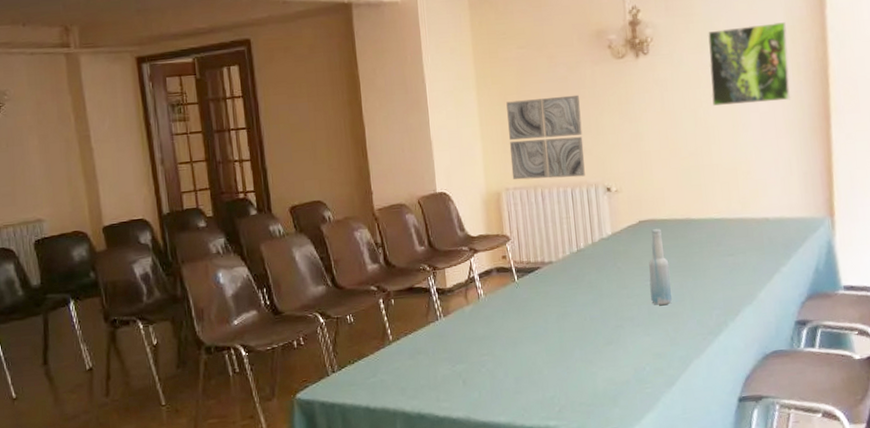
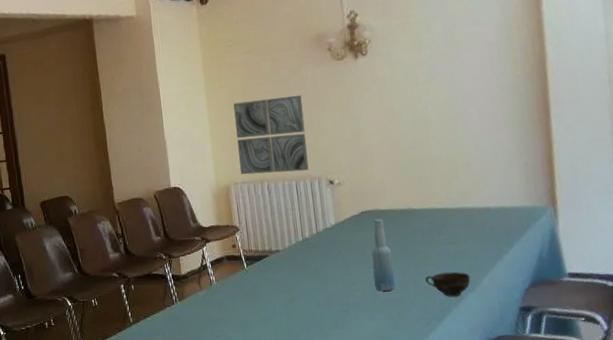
cup: none [702,284,748,310] -> present [425,271,471,297]
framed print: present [708,22,791,107] -> none [424,20,509,102]

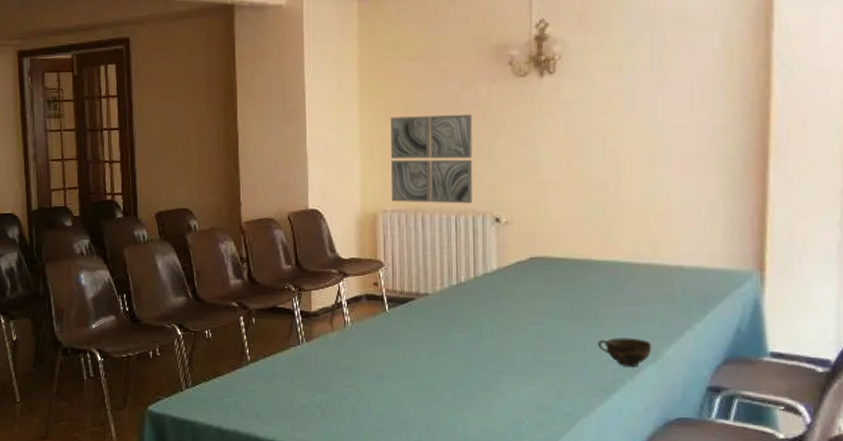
bottle: present [372,219,395,291] -> none [537,268,562,352]

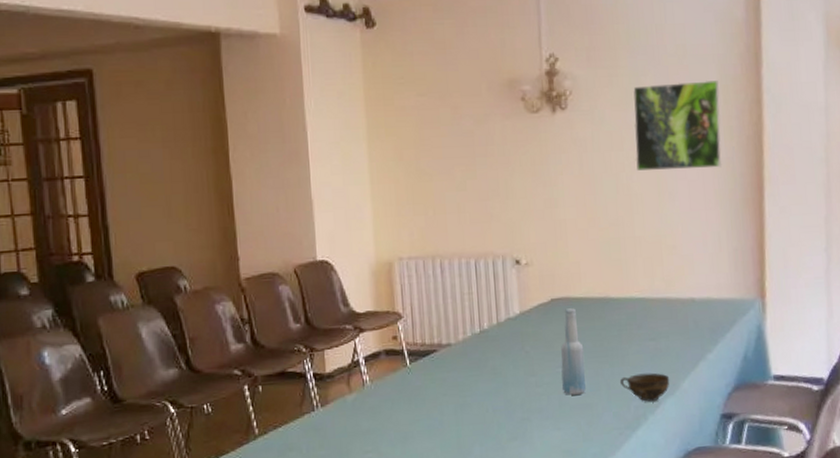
wall art: present [390,114,473,204] -> none [402,152,491,249]
bottle: none [537,268,562,352] -> present [561,308,586,395]
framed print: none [624,44,723,136] -> present [633,80,722,172]

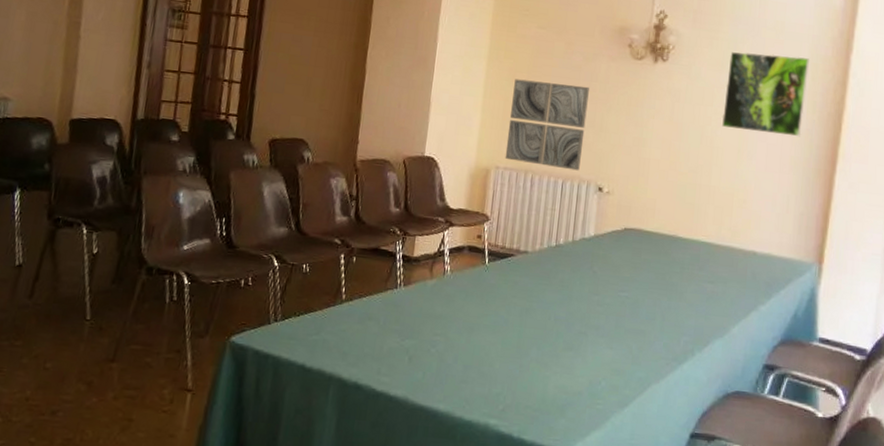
wall art: none [402,152,491,249] -> present [505,79,589,171]
bottle: present [561,308,586,395] -> none [621,239,647,320]
cup: present [619,372,670,402] -> none [674,311,721,340]

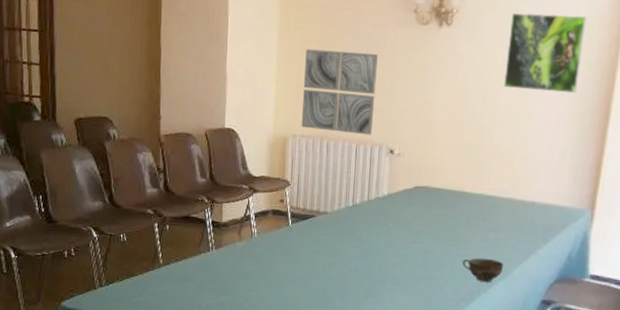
cup: none [674,311,721,340] -> present [462,258,504,282]

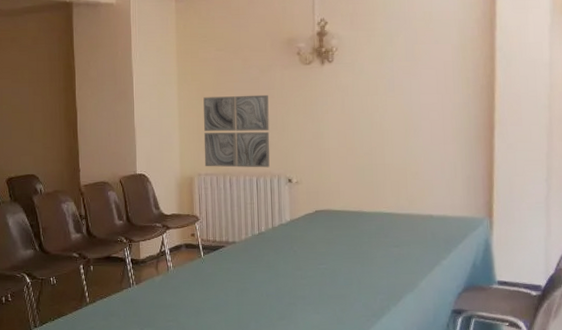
cup: present [462,258,504,282] -> none [368,273,410,296]
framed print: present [503,12,586,94] -> none [387,40,460,113]

